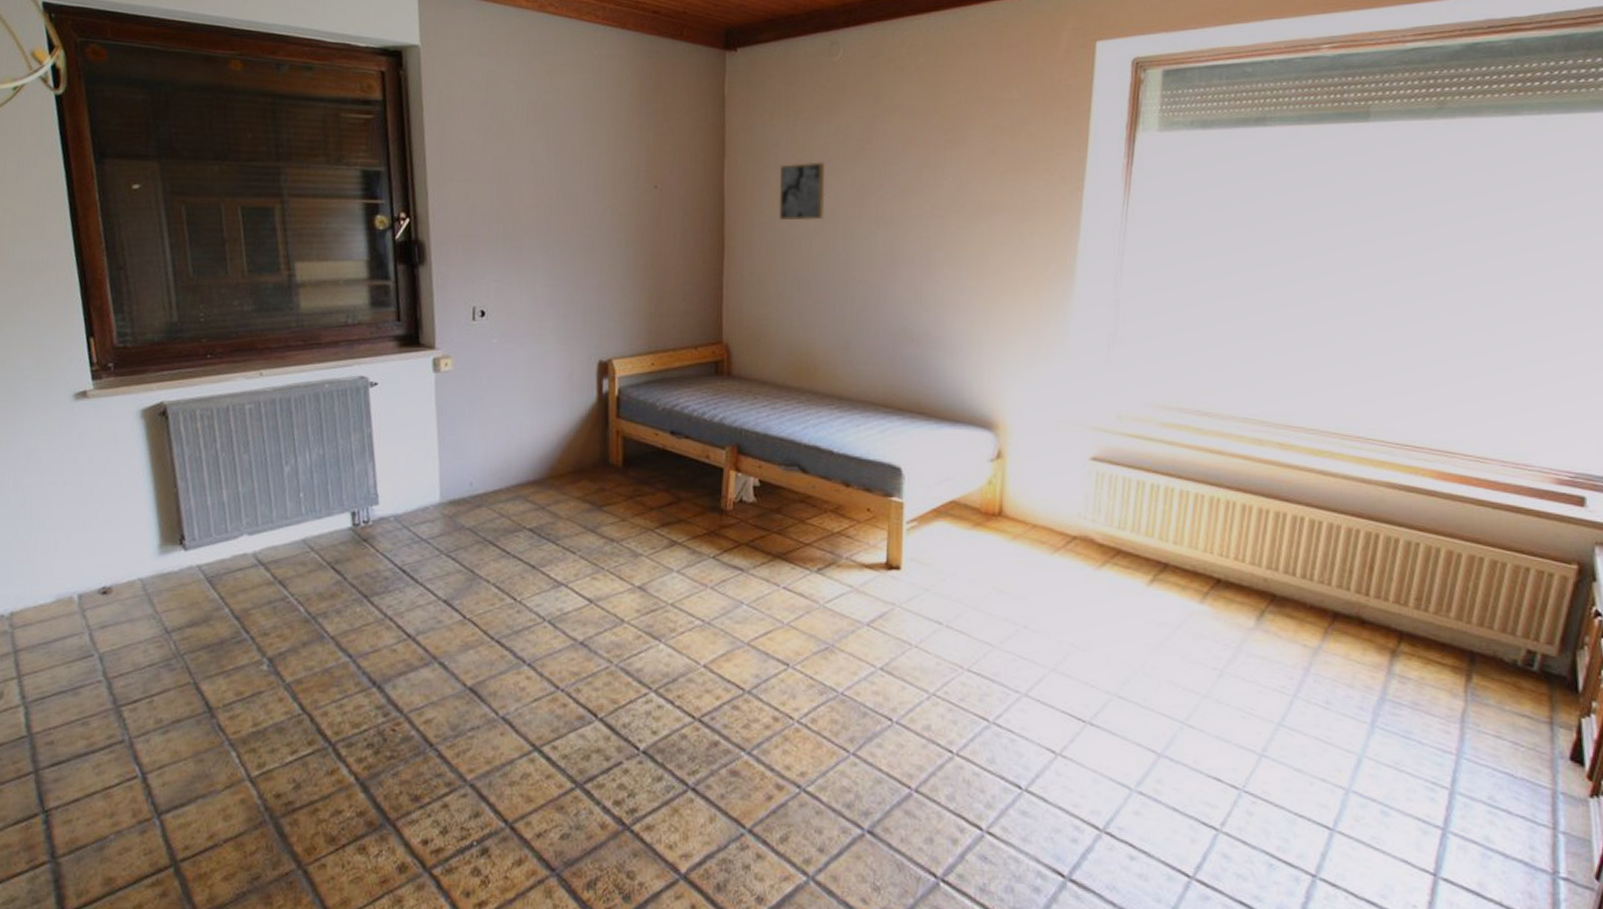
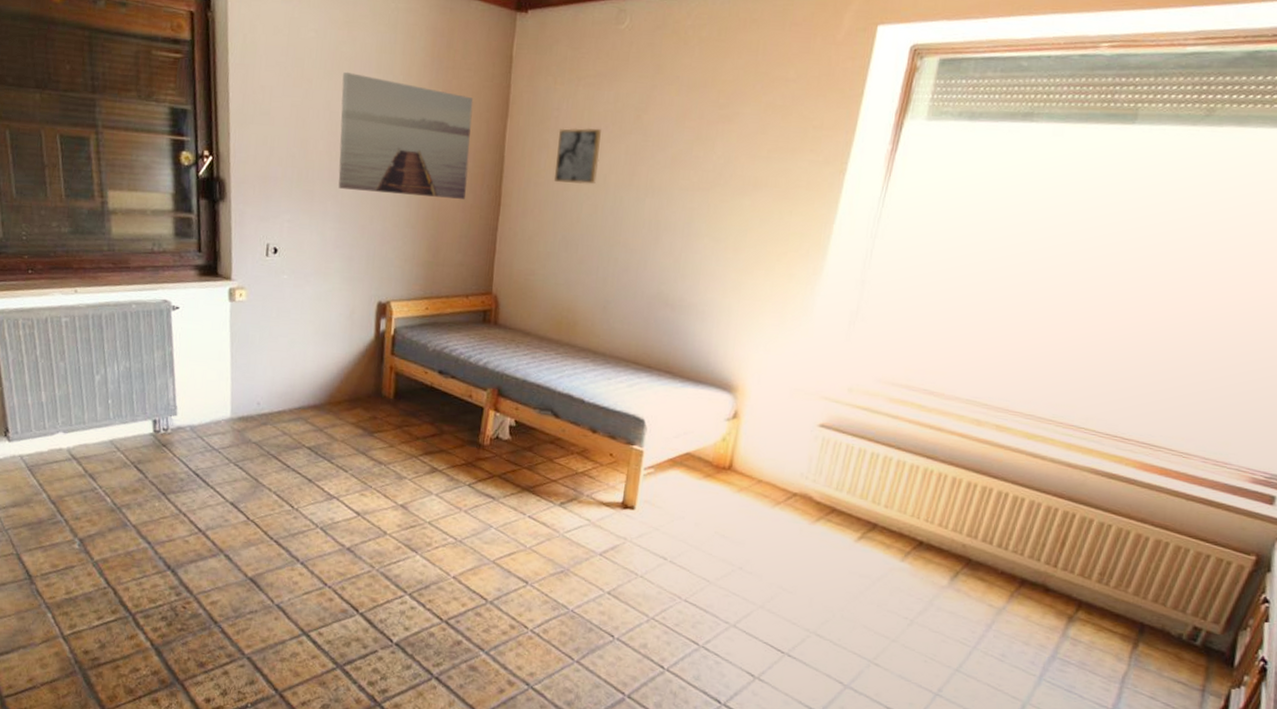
wall art: none [546,121,687,245] -> present [338,71,474,199]

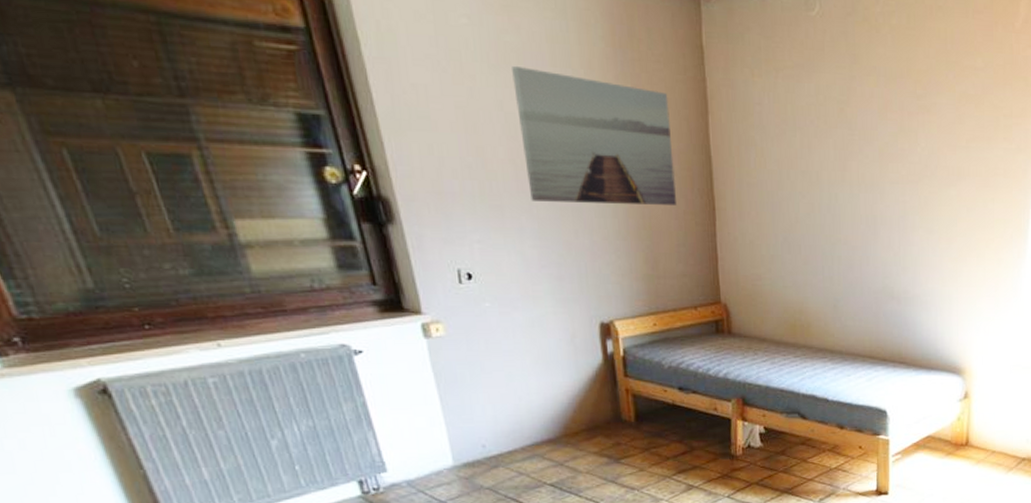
wall art: present [553,127,601,185] -> none [765,122,809,183]

